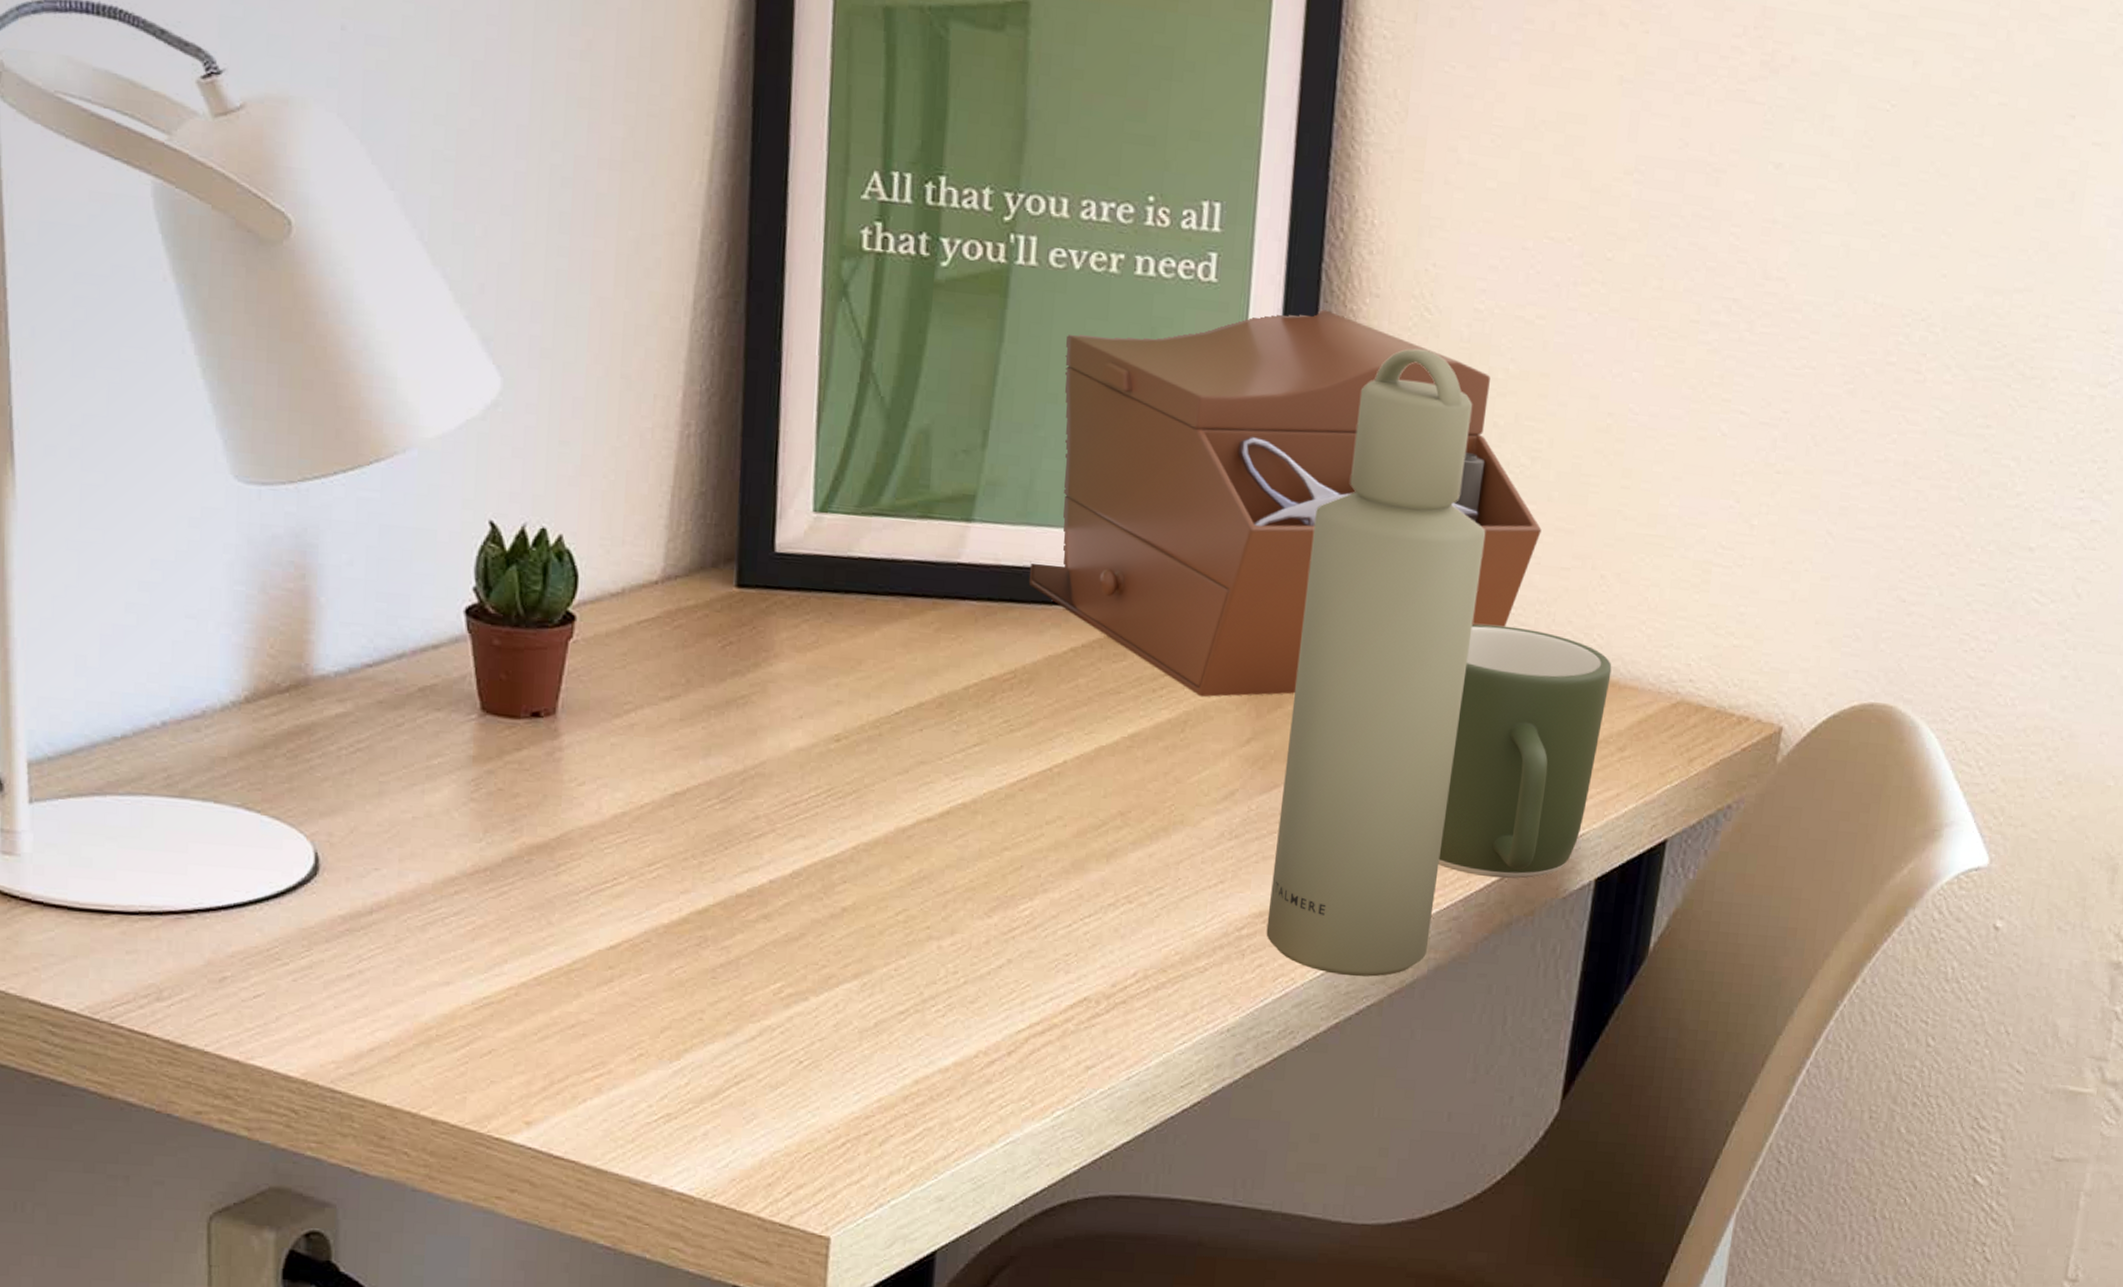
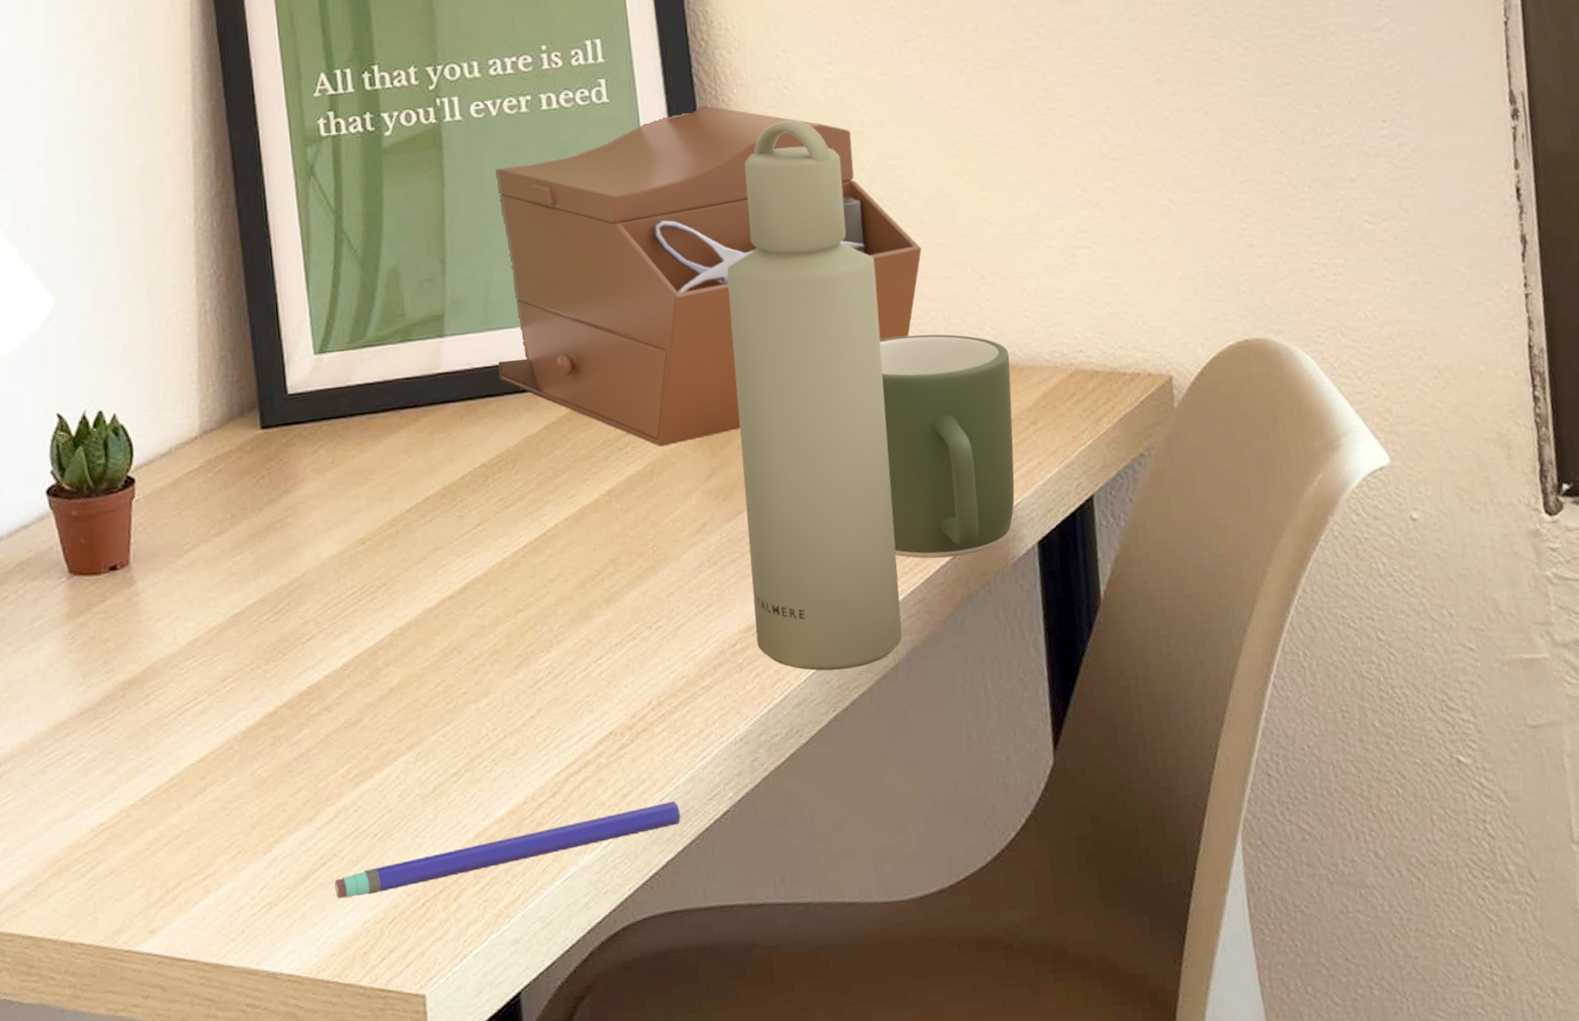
pen: none [746,1082,1147,1124] -> present [334,801,681,899]

